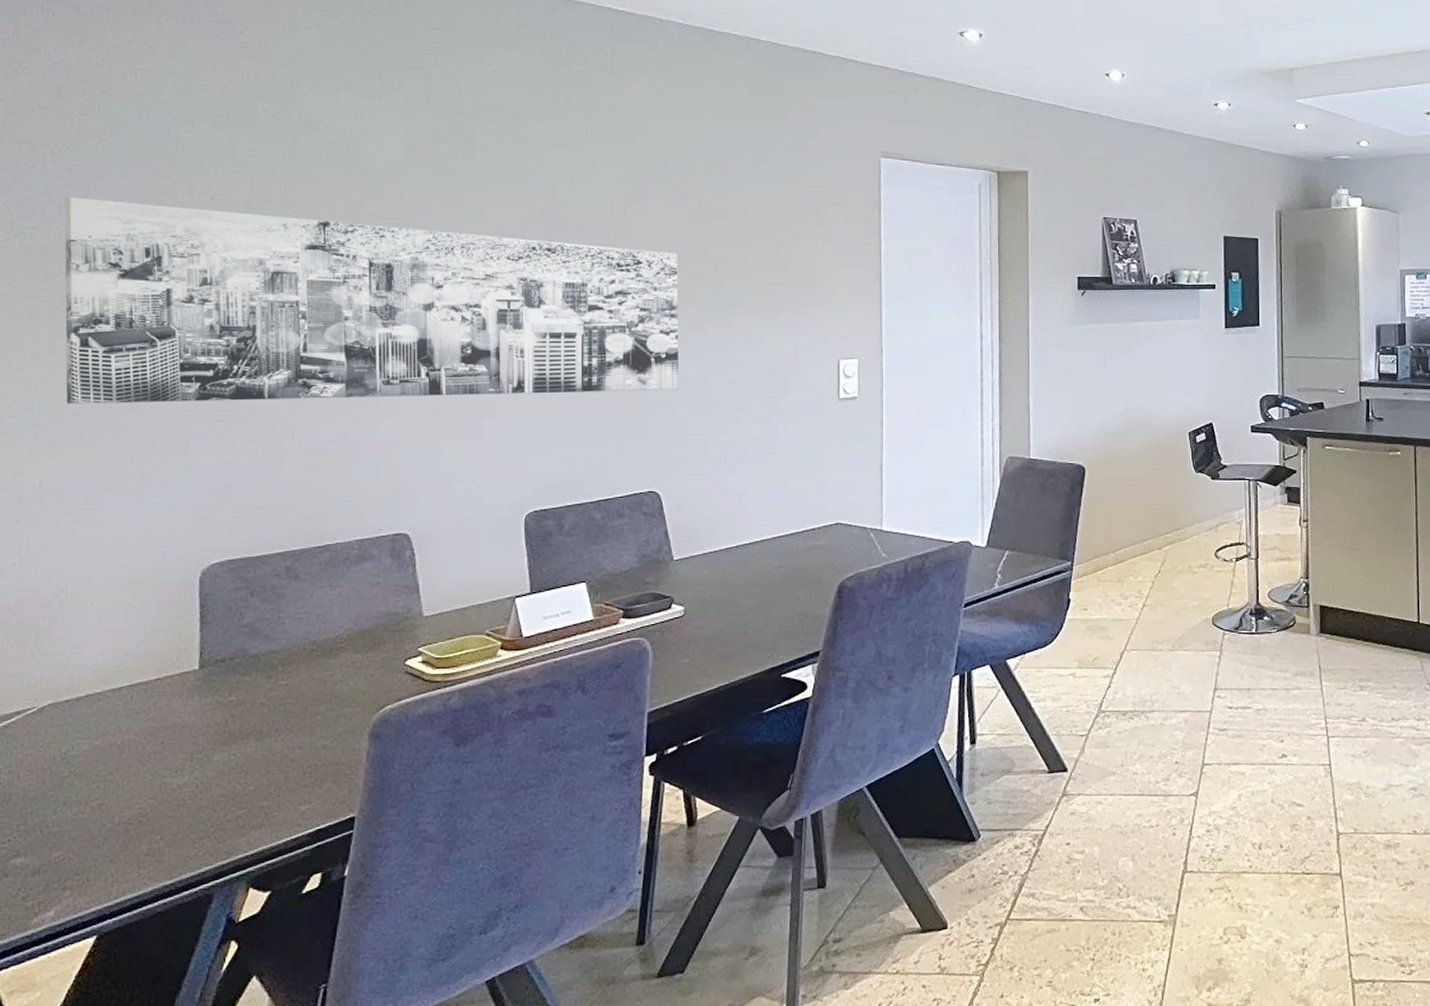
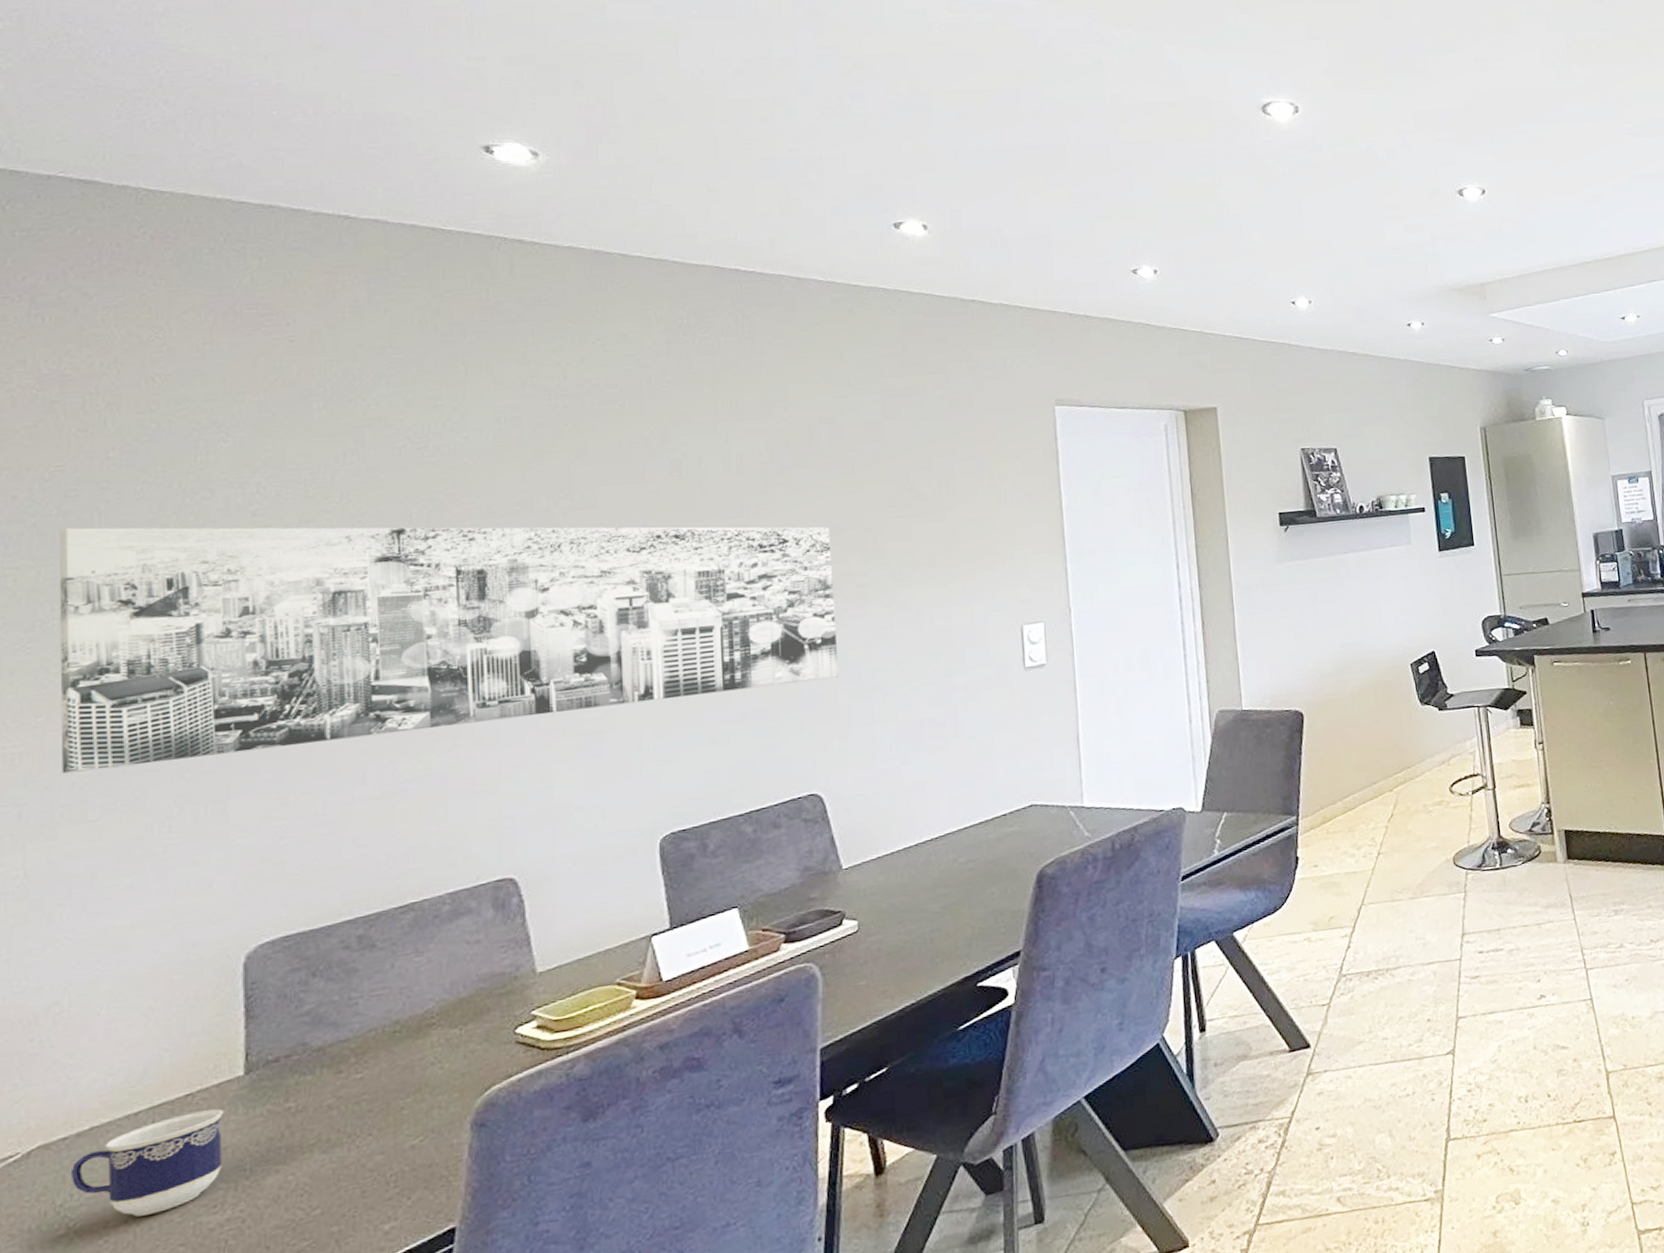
cup: none [72,693,184,771] -> present [70,1108,224,1217]

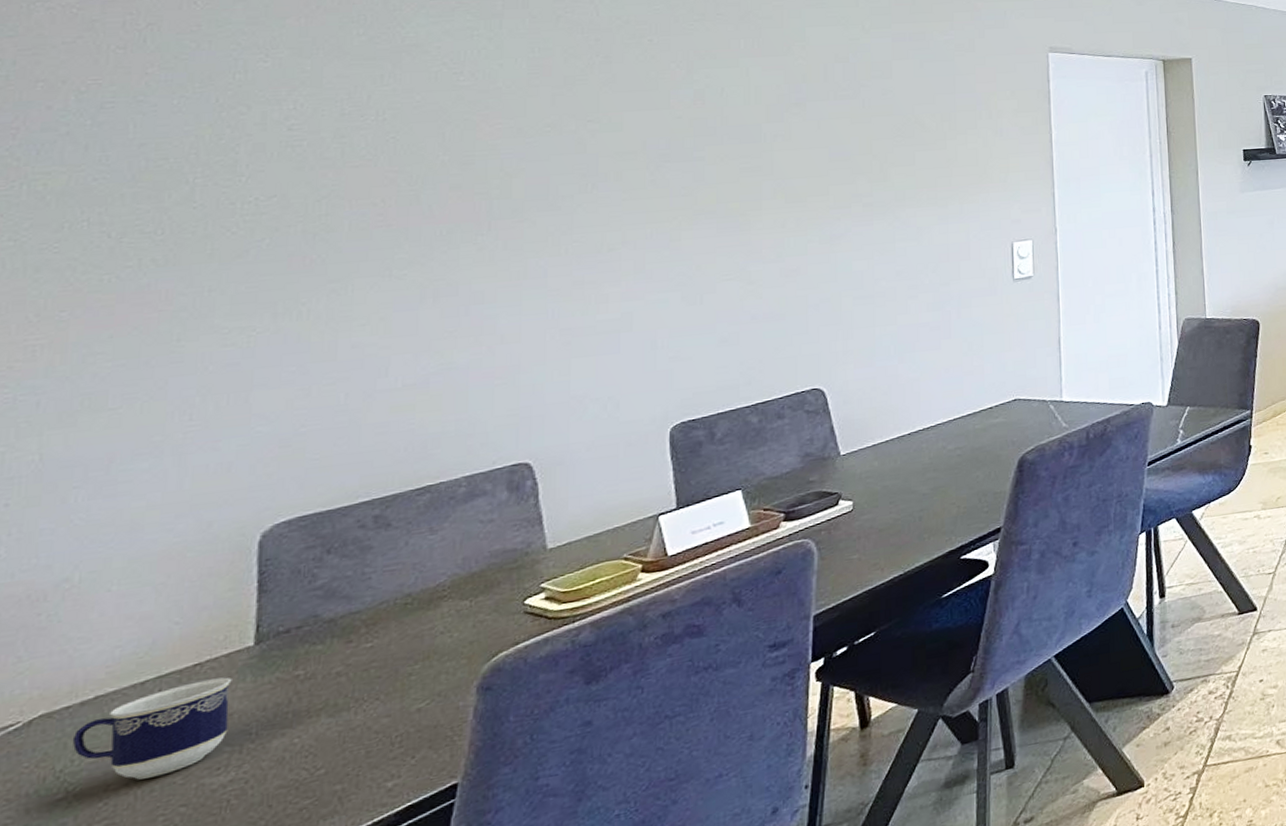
wall art: present [58,526,840,774] -> none [83,136,844,365]

